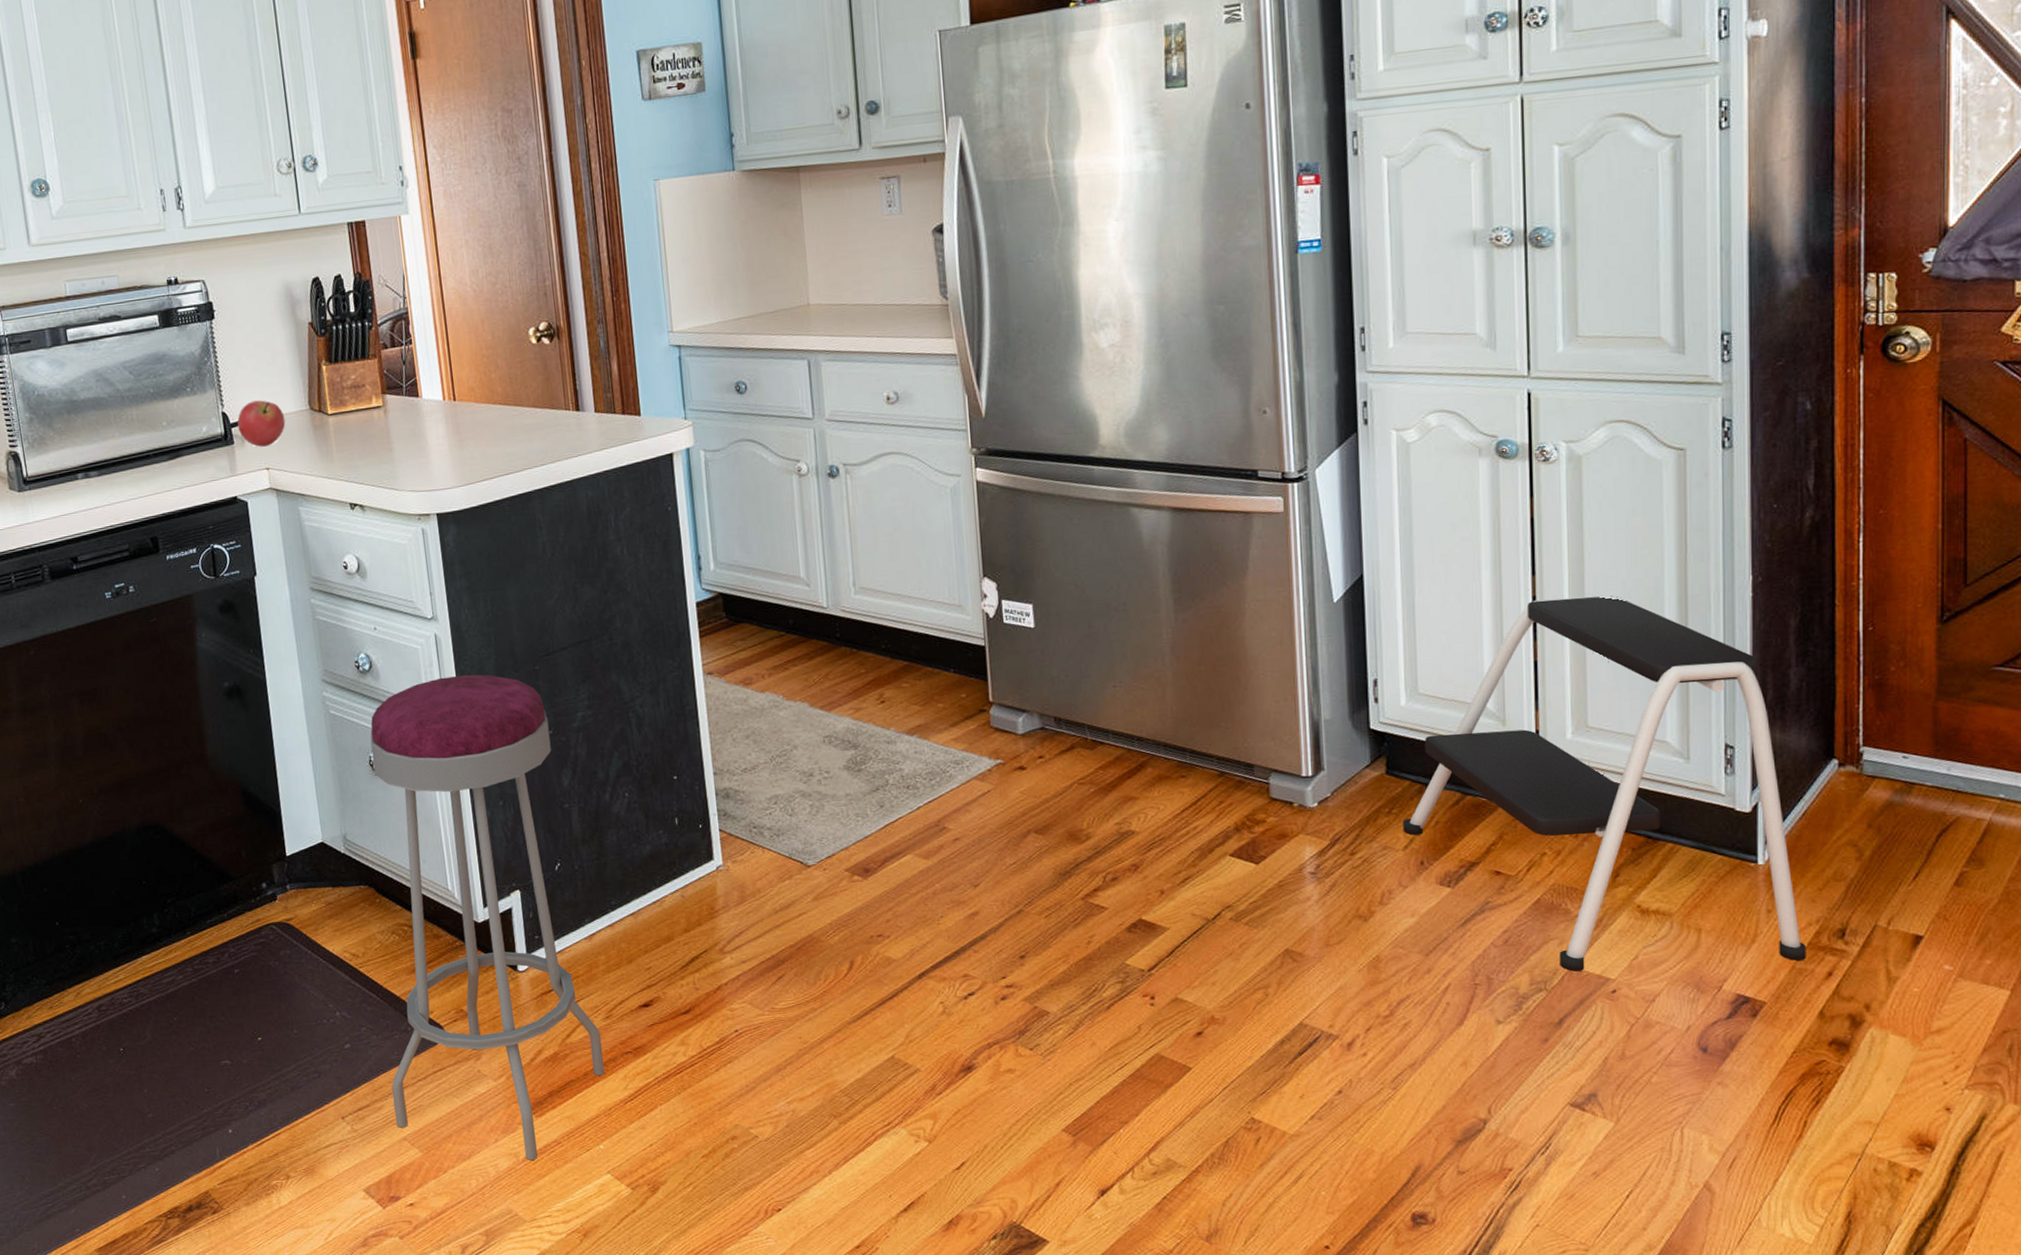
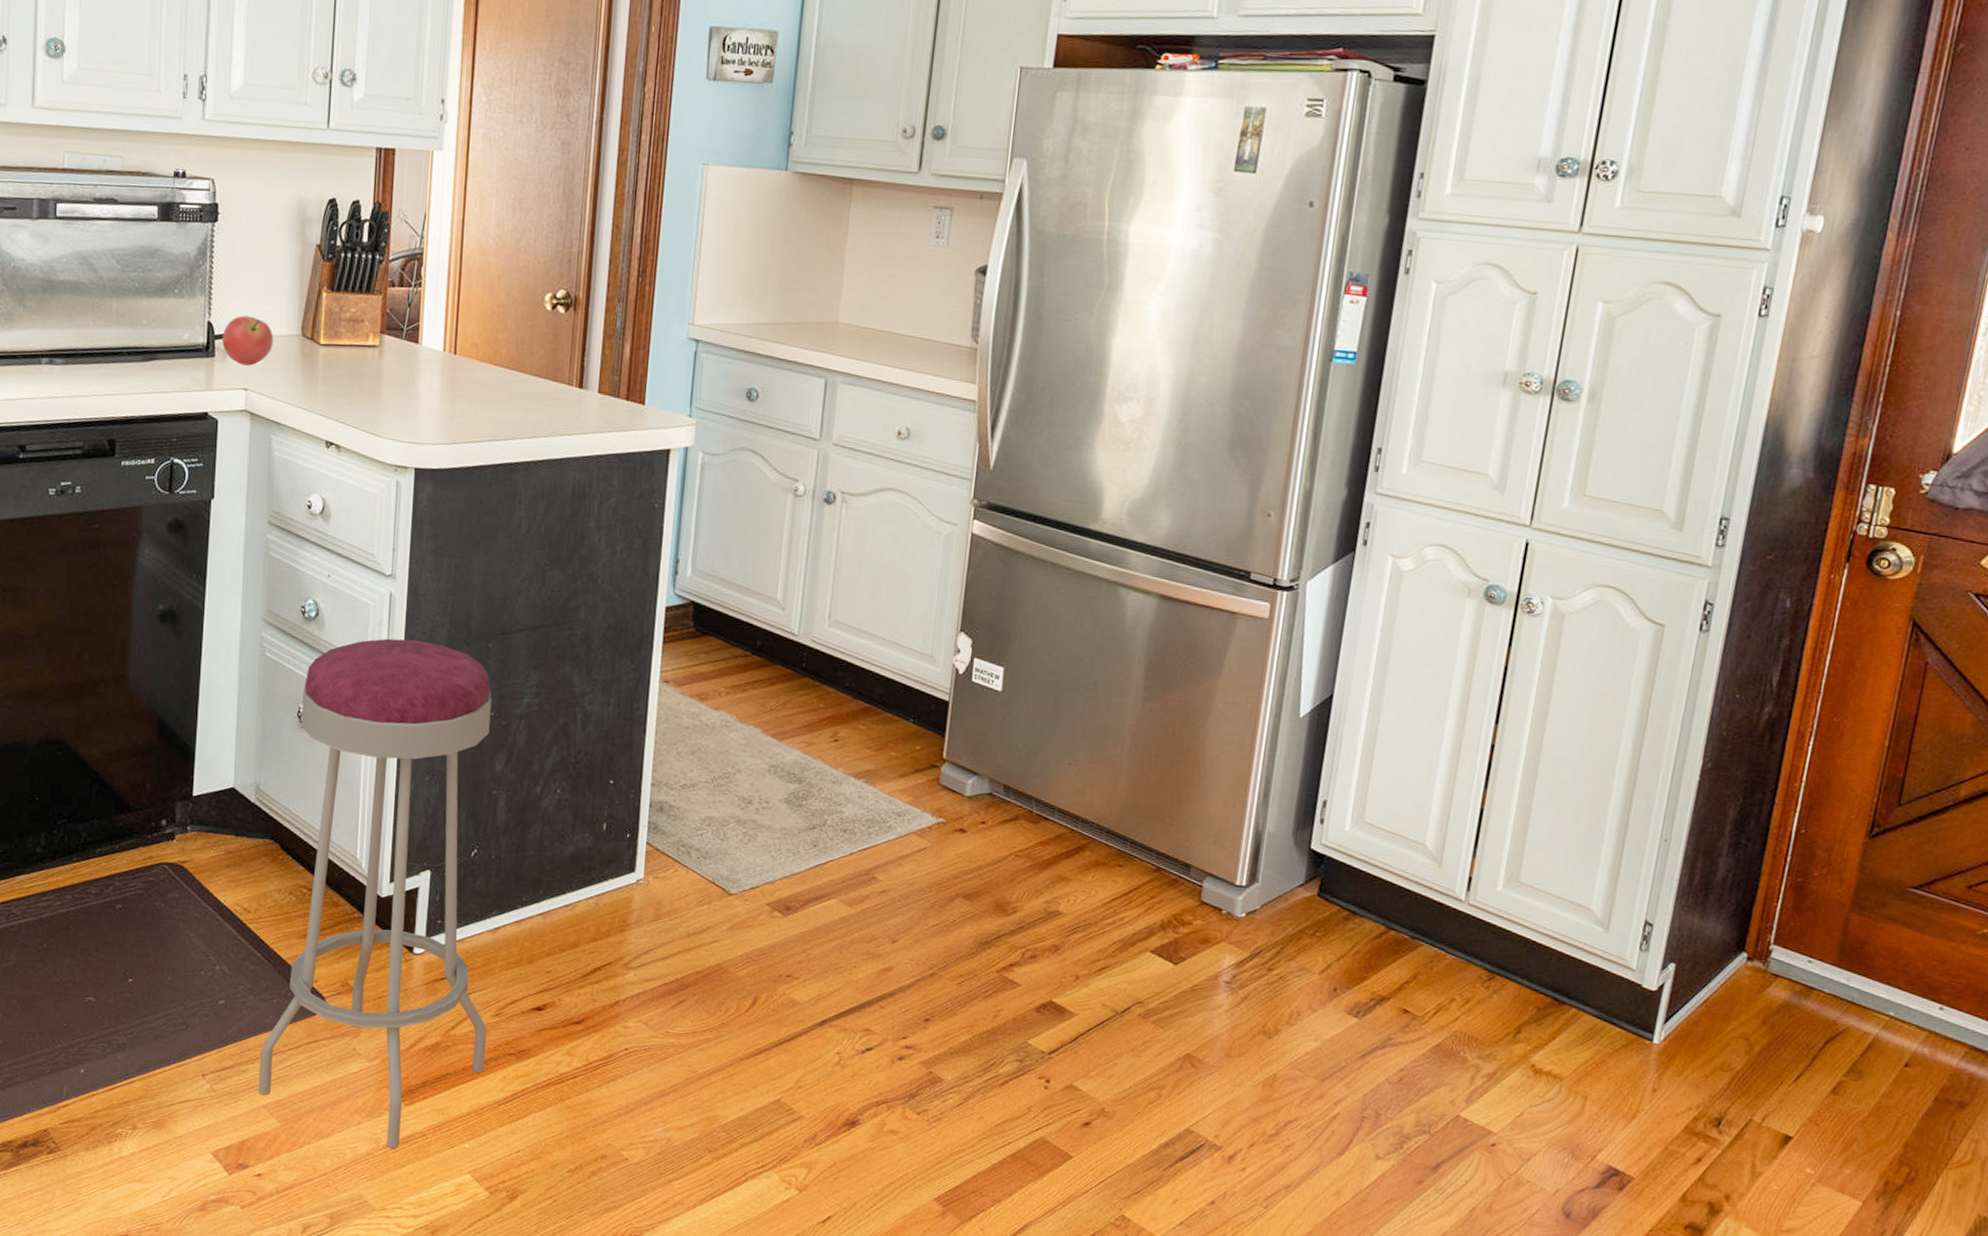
step stool: present [1402,596,1806,972] -> none [1323,748,1694,1143]

